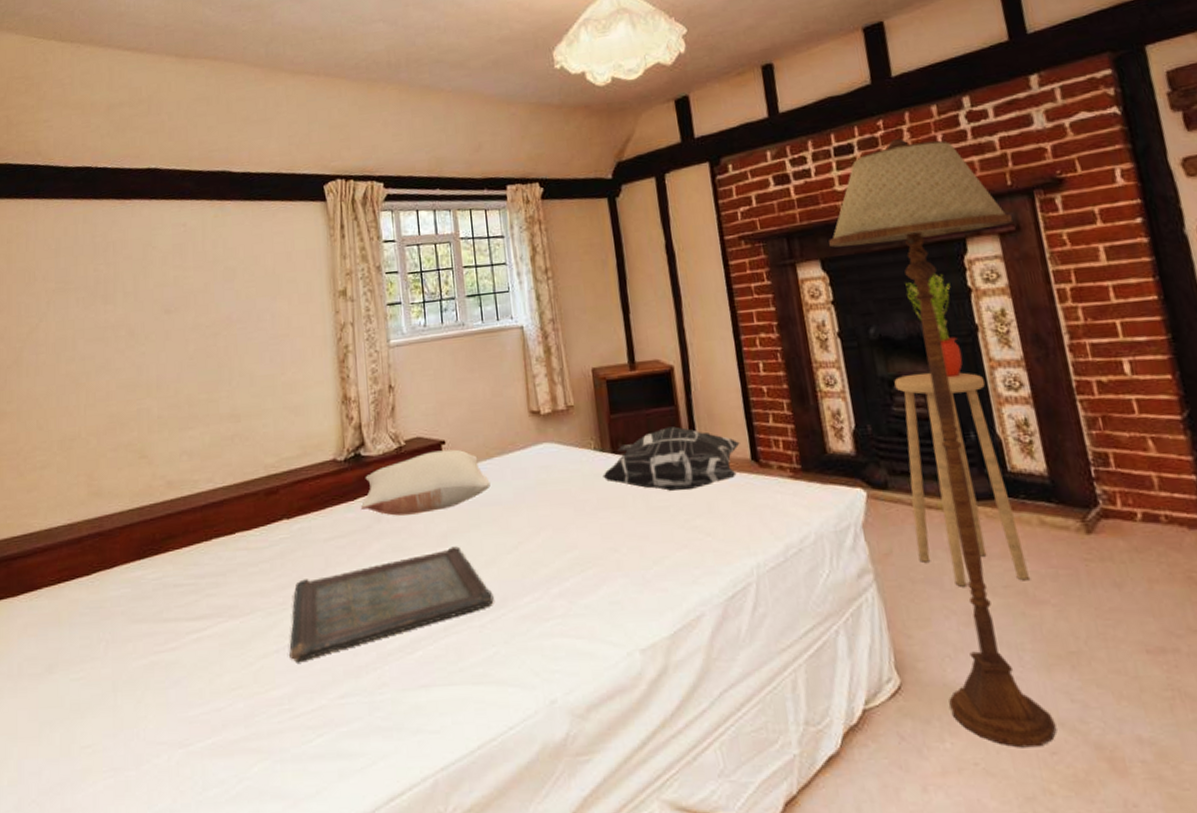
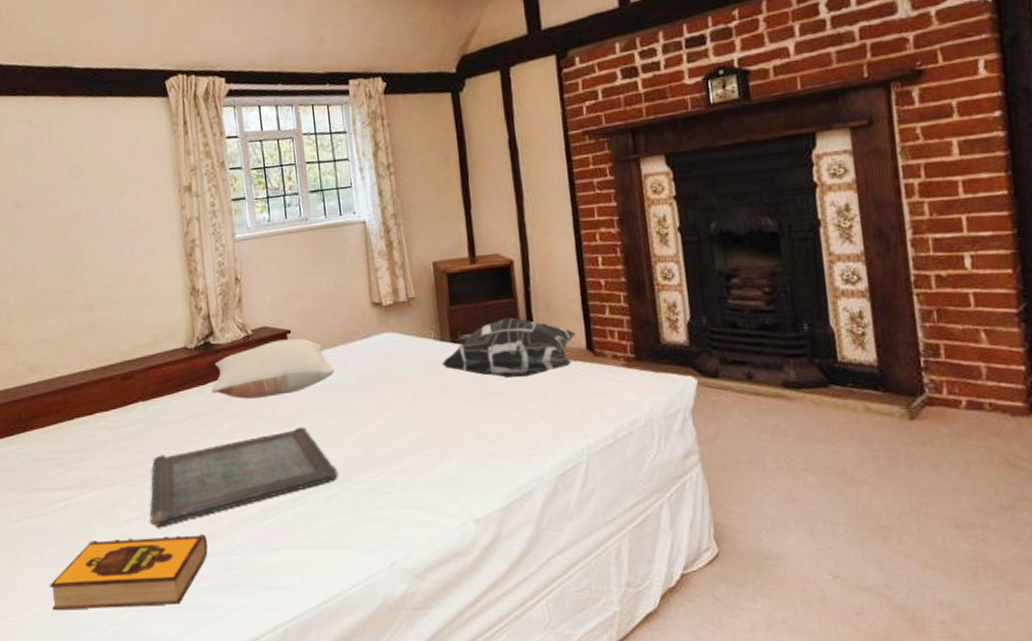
hardback book: none [174,669,352,761] -> present [49,534,209,610]
floor lamp: present [829,139,1057,748] -> none [675,29,867,609]
stool: present [894,372,1029,587] -> none [732,266,849,467]
potted plant: present [905,274,963,378] -> none [750,169,802,272]

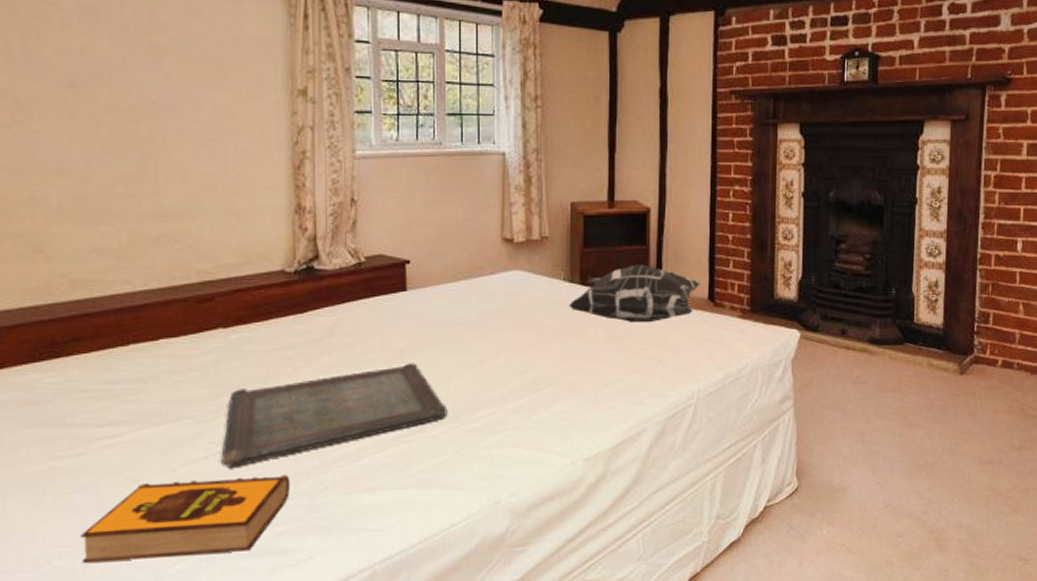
pillow: present [211,338,334,399] -> none [310,269,454,331]

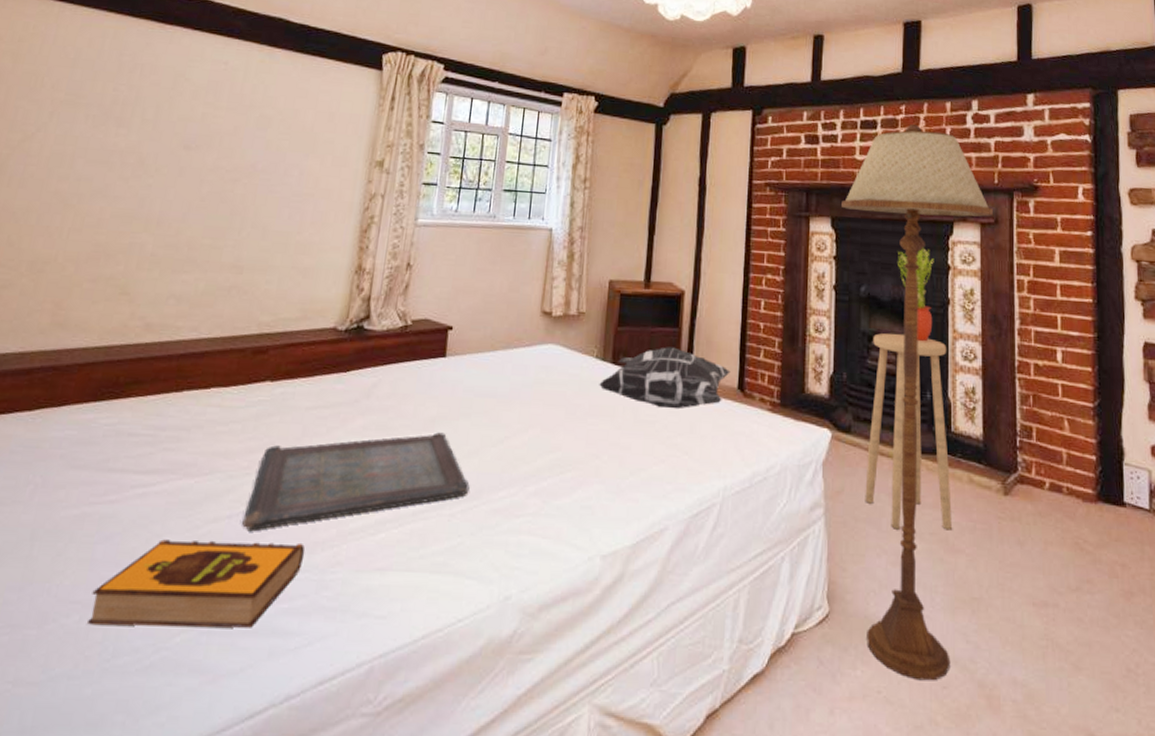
floor lamp: none [810,19,965,533] -> present [842,124,994,681]
stool: none [831,235,913,412] -> present [865,333,952,531]
potted plant: none [867,149,904,242] -> present [898,248,934,342]

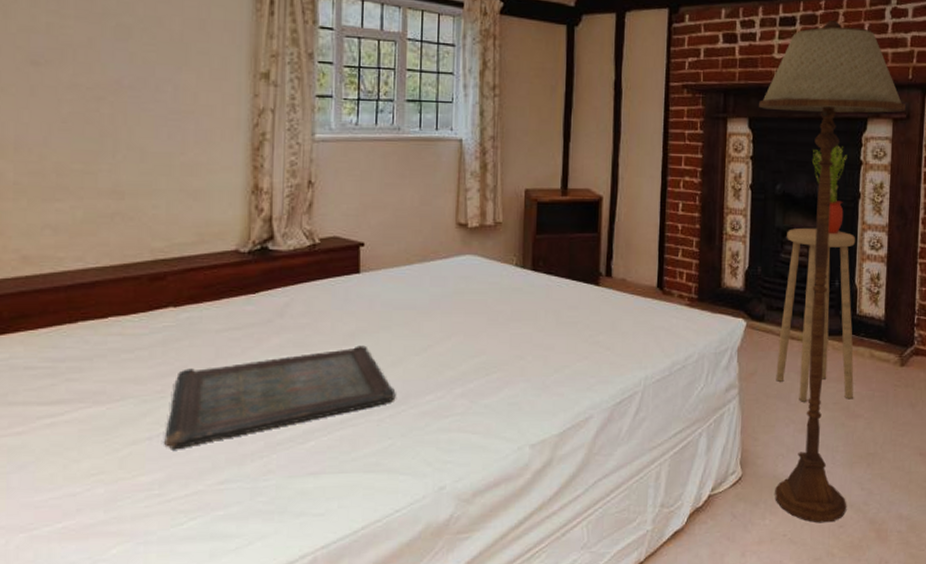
hardback book: present [88,539,306,628] -> none [14,457,234,546]
decorative pillow: present [599,347,731,410] -> none [520,251,650,310]

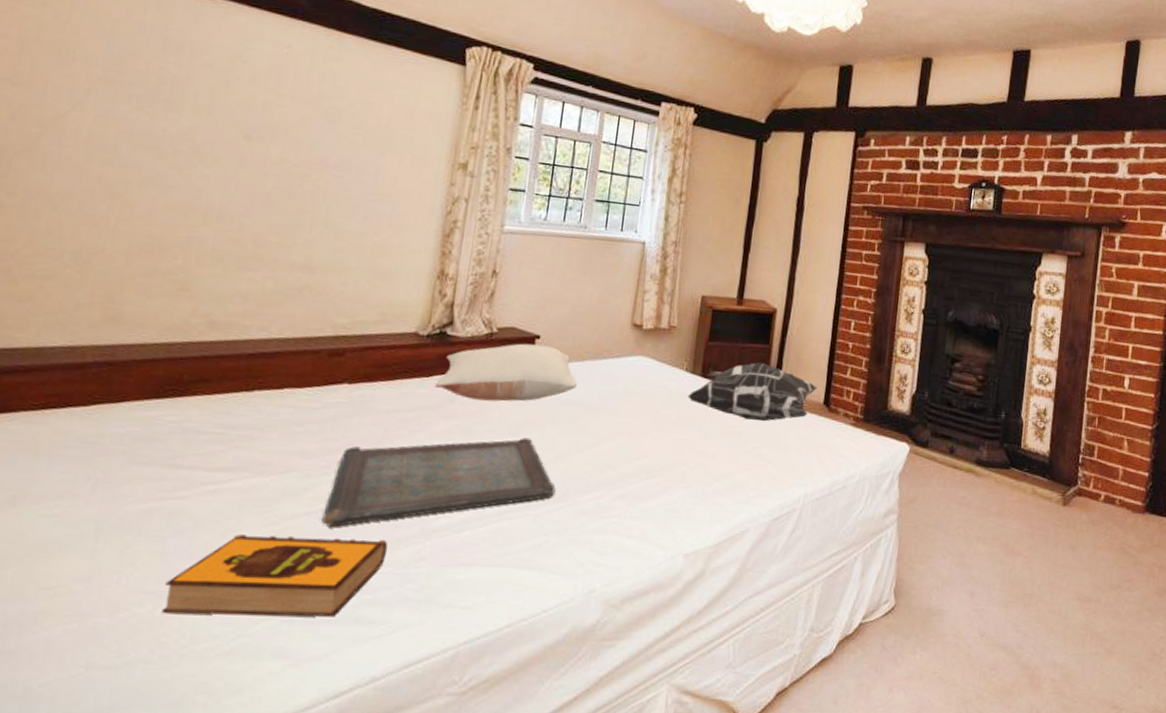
hardback book: none [14,457,234,546] -> present [162,534,389,617]
pillow: none [262,252,407,312] -> present [434,343,577,402]
decorative pillow: none [520,251,650,310] -> present [688,362,817,422]
floor lamp: present [759,20,907,523] -> none [927,155,1082,664]
stool: present [776,227,856,402] -> none [936,356,1025,536]
potted plant: present [812,145,847,235] -> none [986,277,1021,366]

